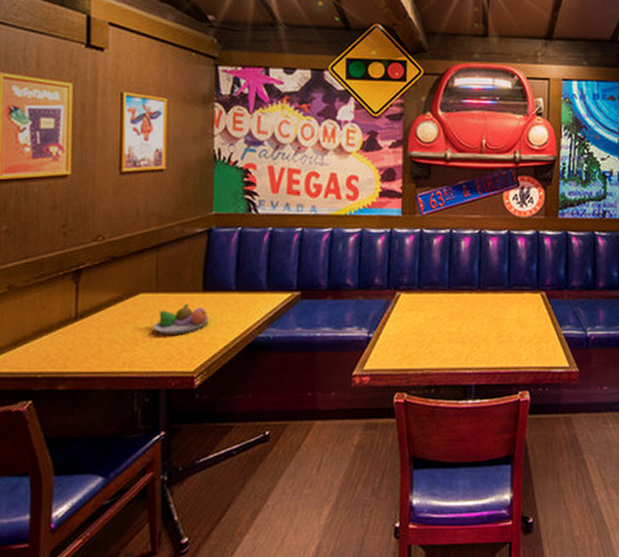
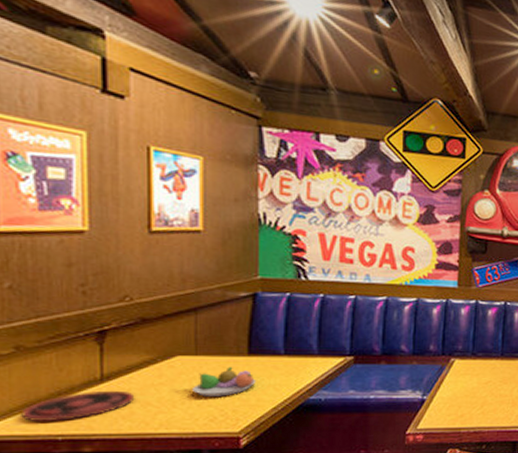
plate: none [9,328,102,359] -> present [21,390,133,421]

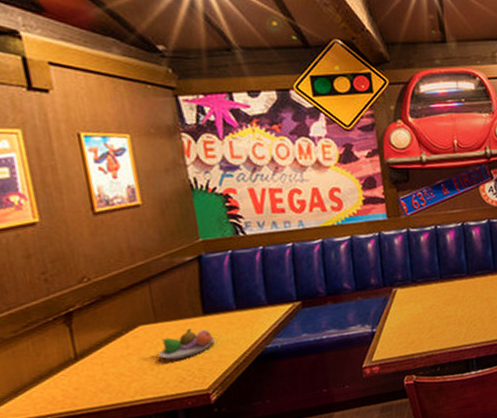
plate: present [21,390,133,421] -> none [11,366,108,407]

